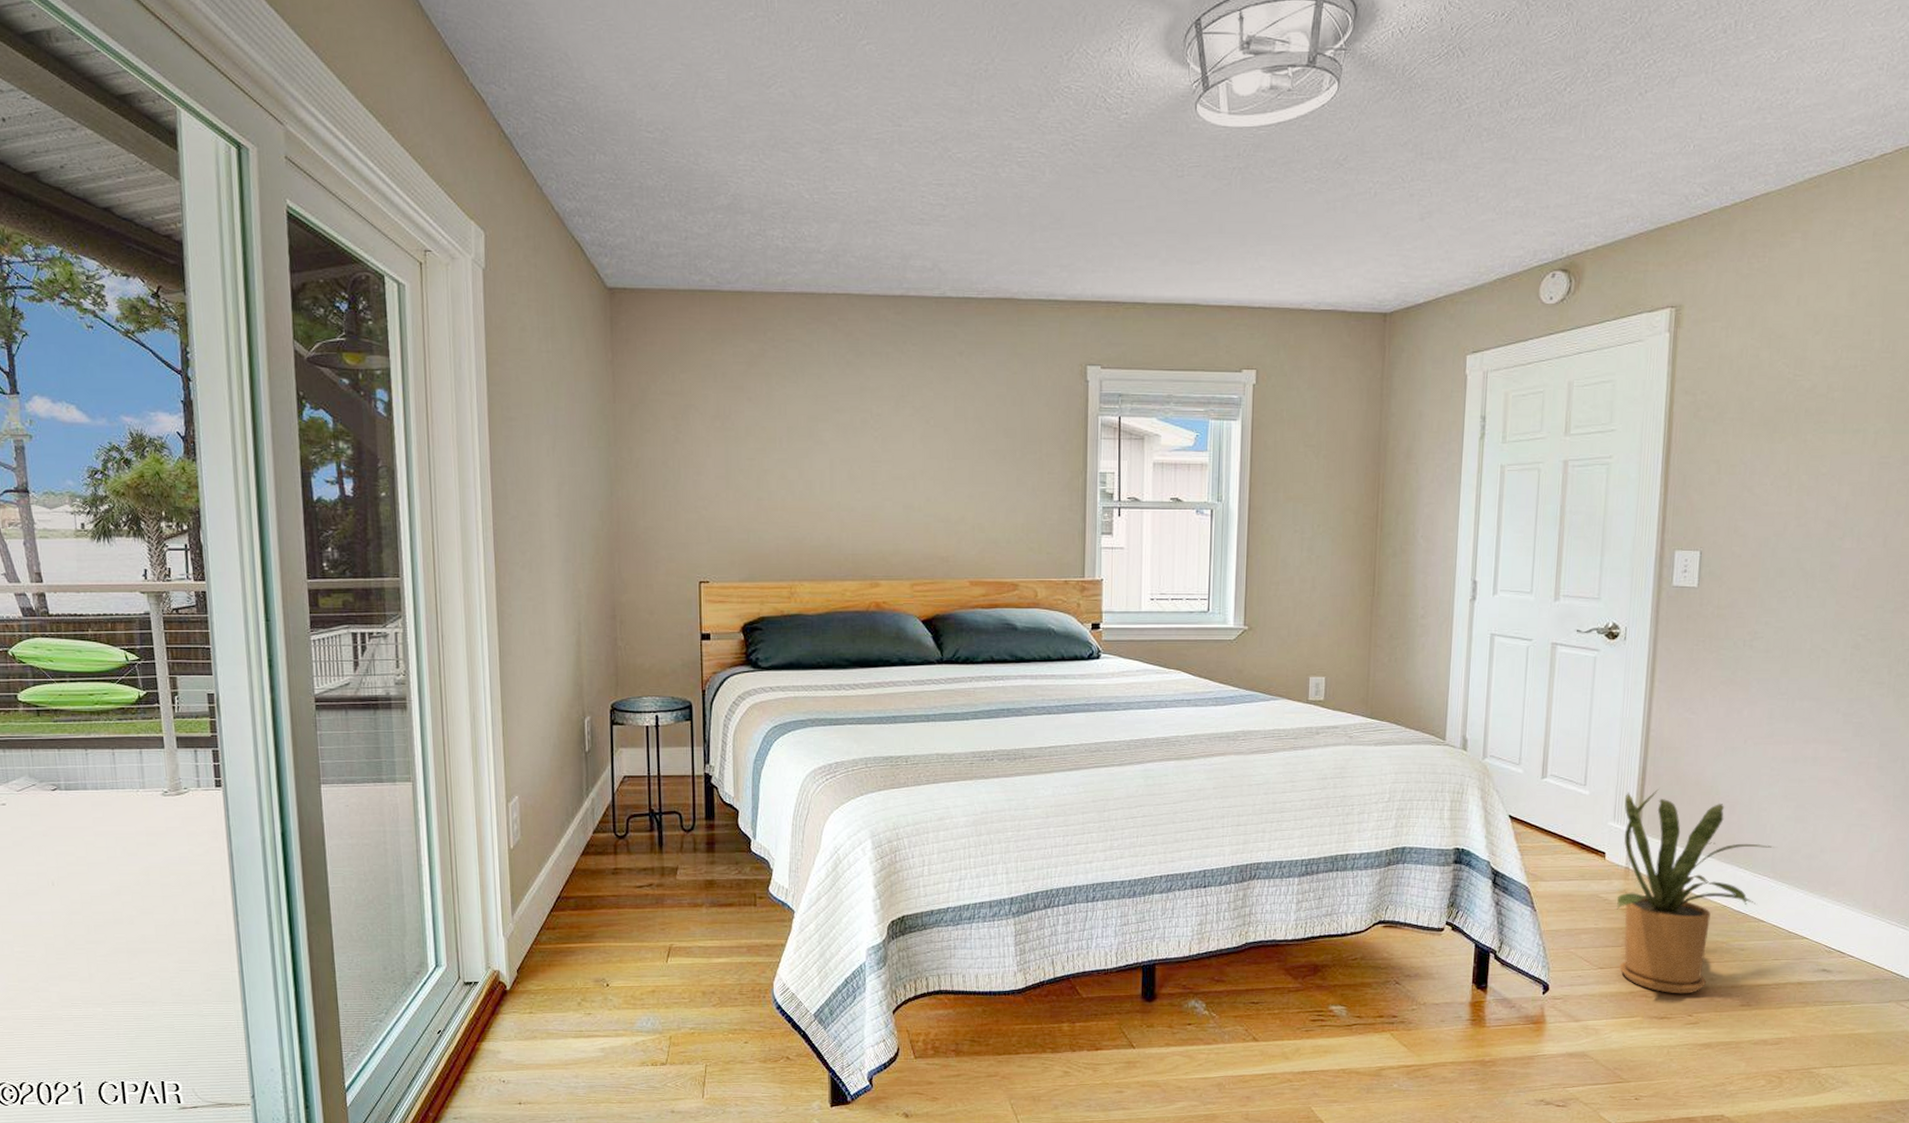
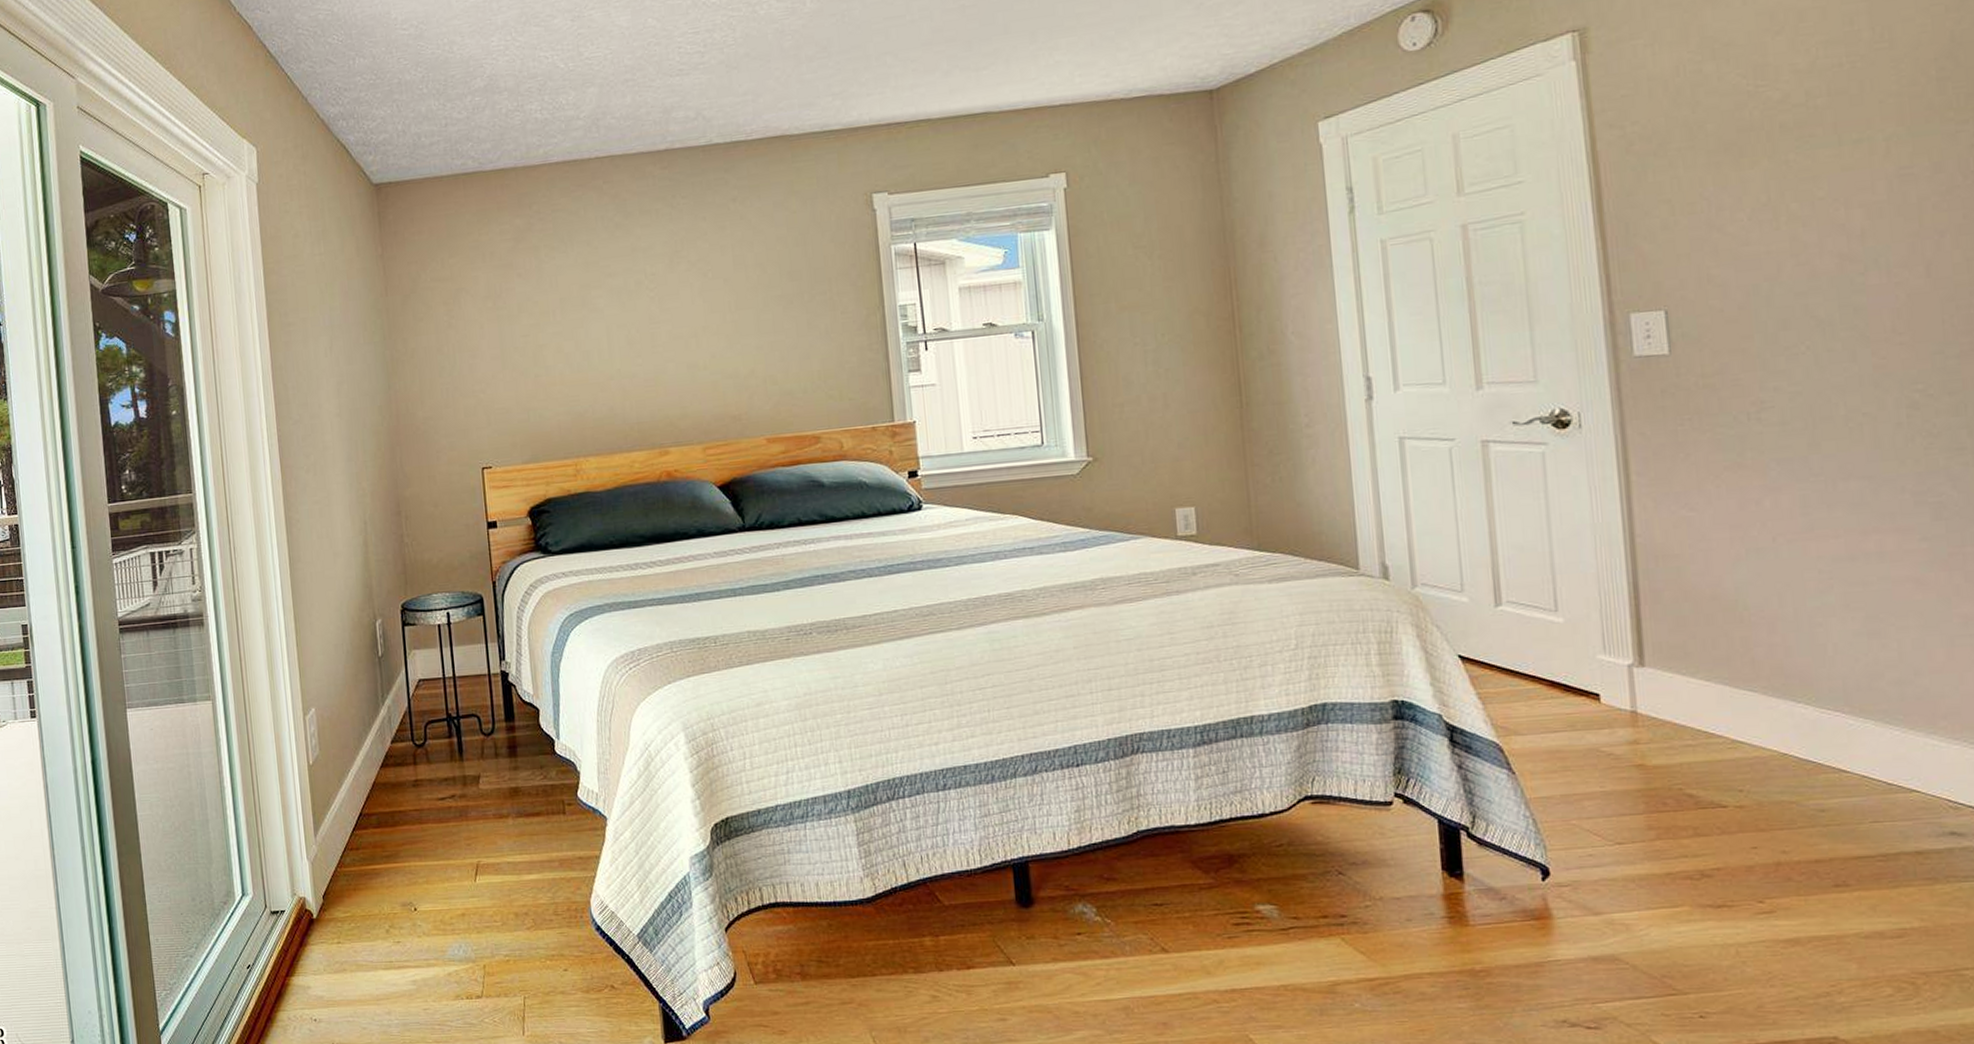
house plant: present [1617,789,1775,994] -> none [1614,609,1845,874]

